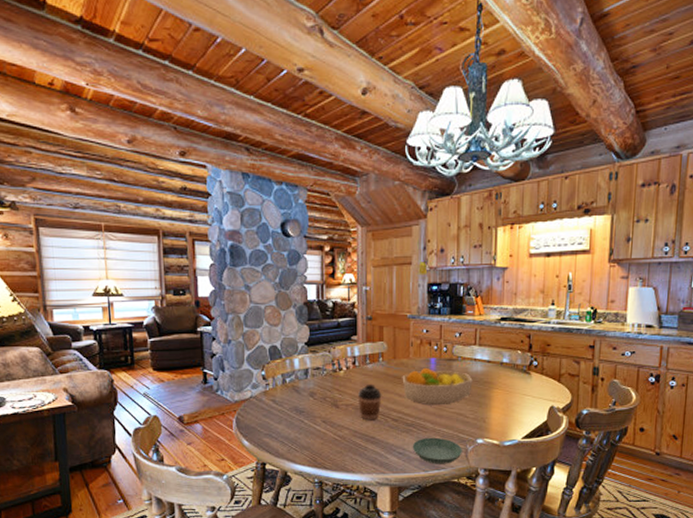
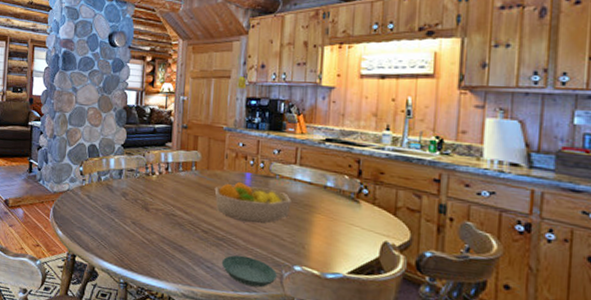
coffee cup: present [357,385,382,421] -> none [168,192,193,229]

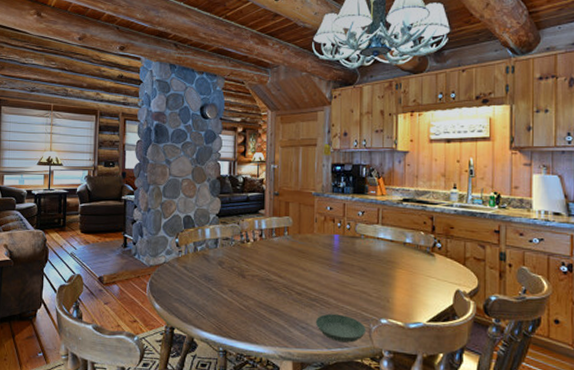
fruit bowl: present [214,181,291,223] -> none [306,243,376,282]

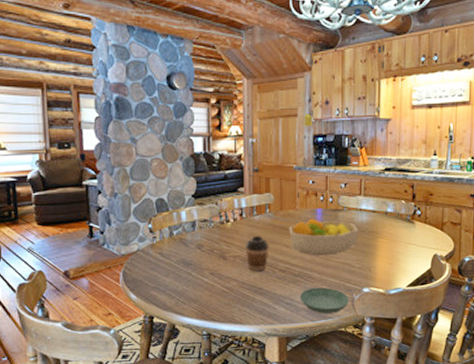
coffee cup: none [263,257,287,293] -> present [244,236,269,272]
fruit bowl: none [306,243,376,282] -> present [289,218,358,256]

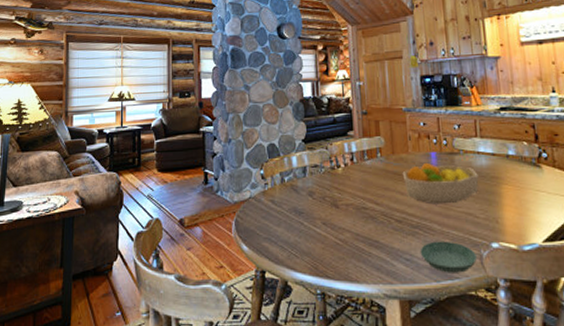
coffee cup: present [244,236,269,272] -> none [357,182,383,222]

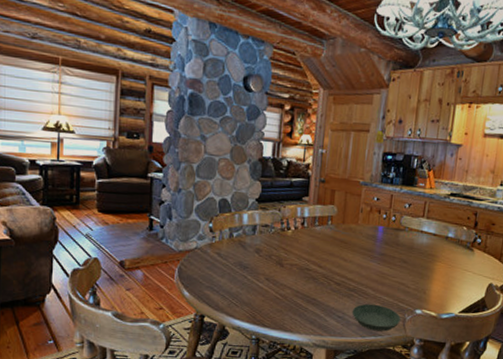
fruit bowl: present [402,162,479,205] -> none [348,234,417,273]

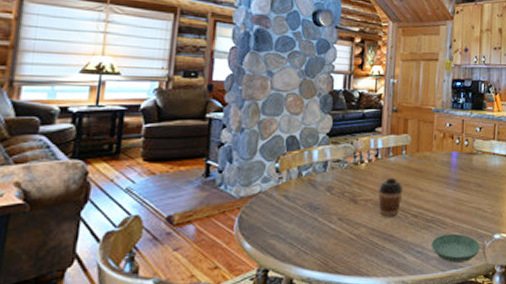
coffee cup: none [303,247,328,282] -> present [377,179,403,217]

